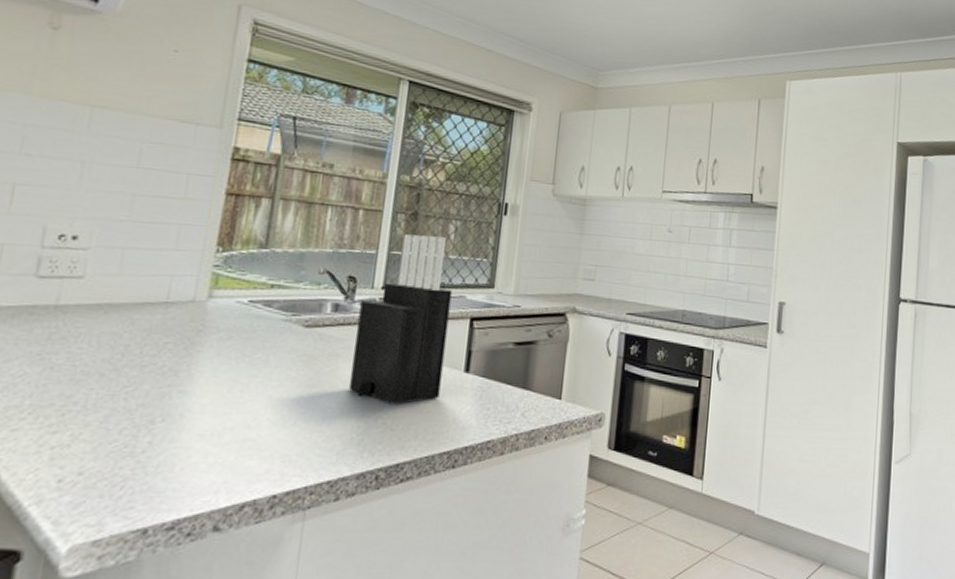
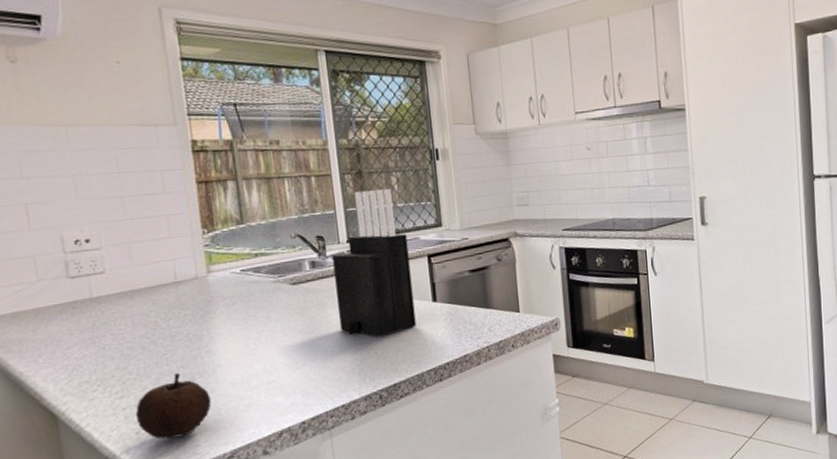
fruit: none [64,412,168,494] -> present [135,373,211,440]

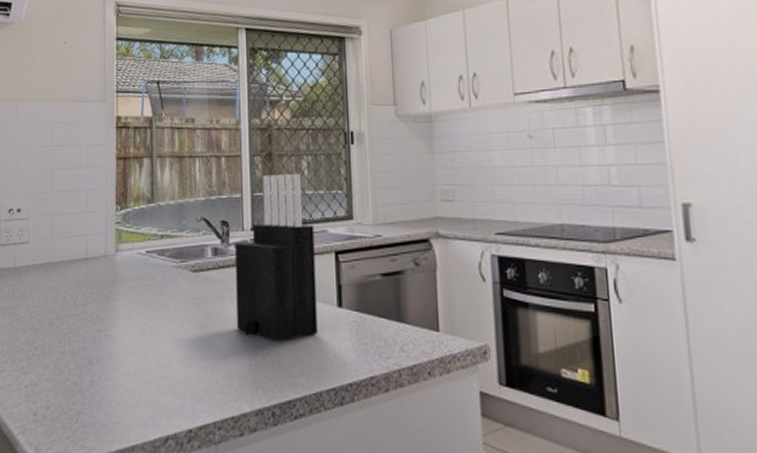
fruit: present [135,373,211,440] -> none [35,355,104,426]

